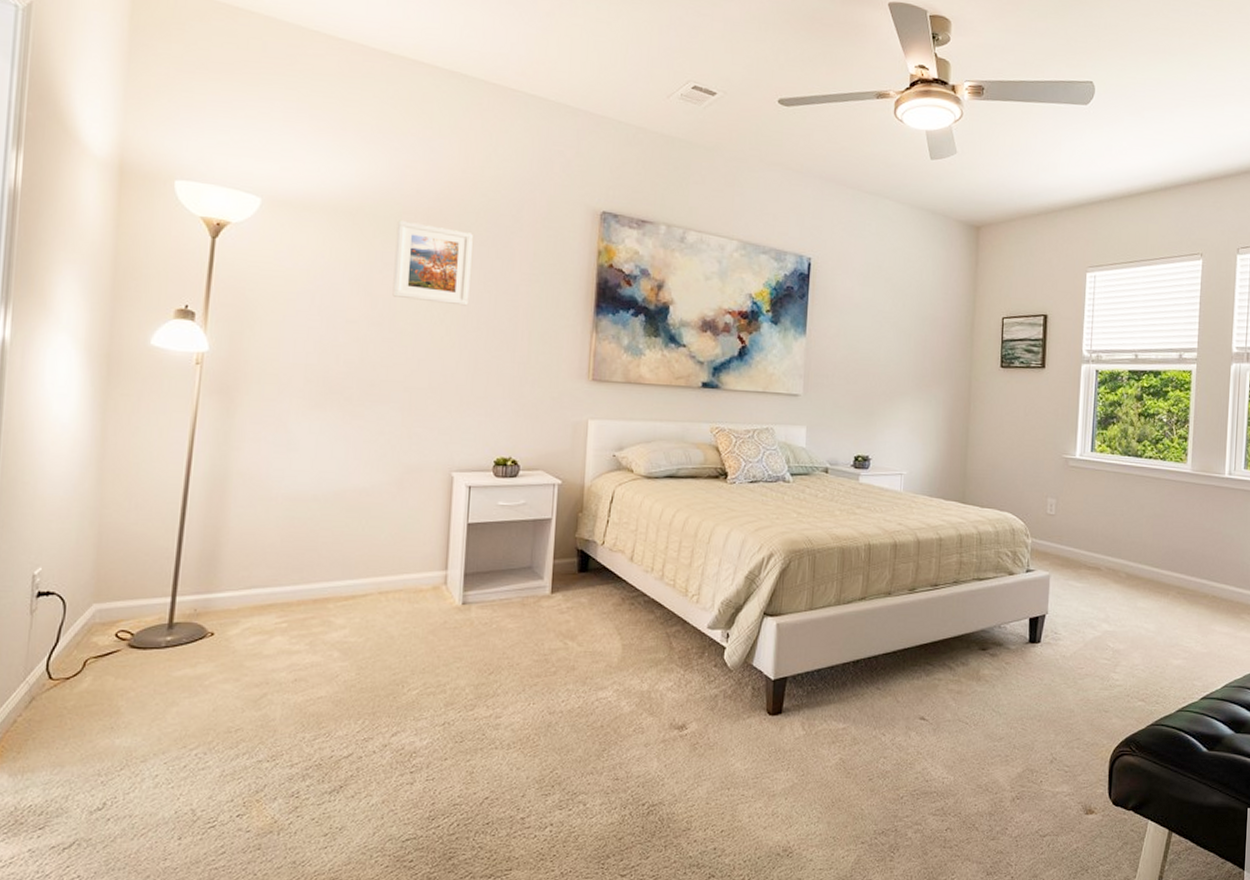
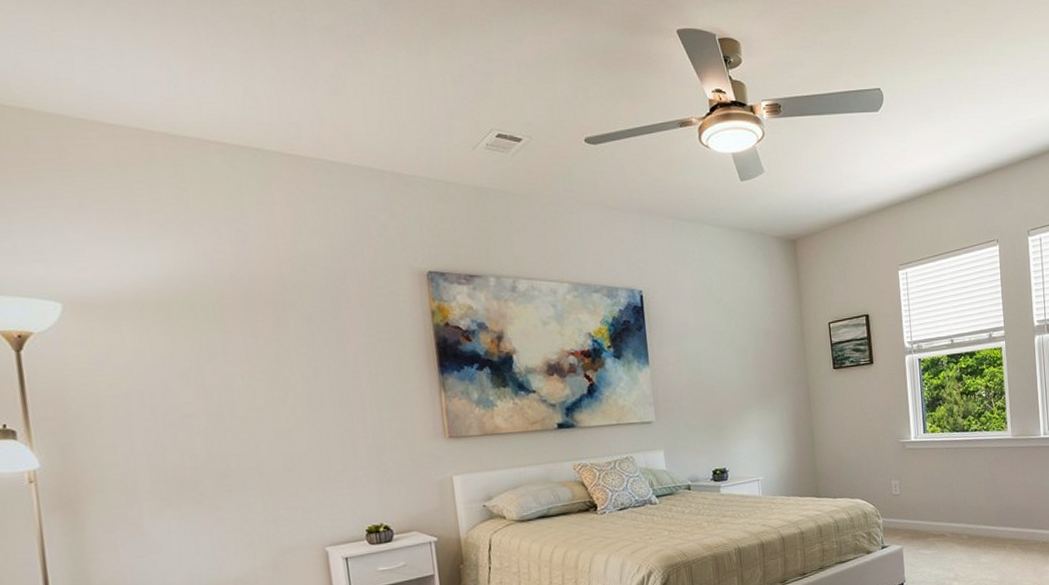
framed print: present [392,220,473,306] -> none [216,306,309,386]

